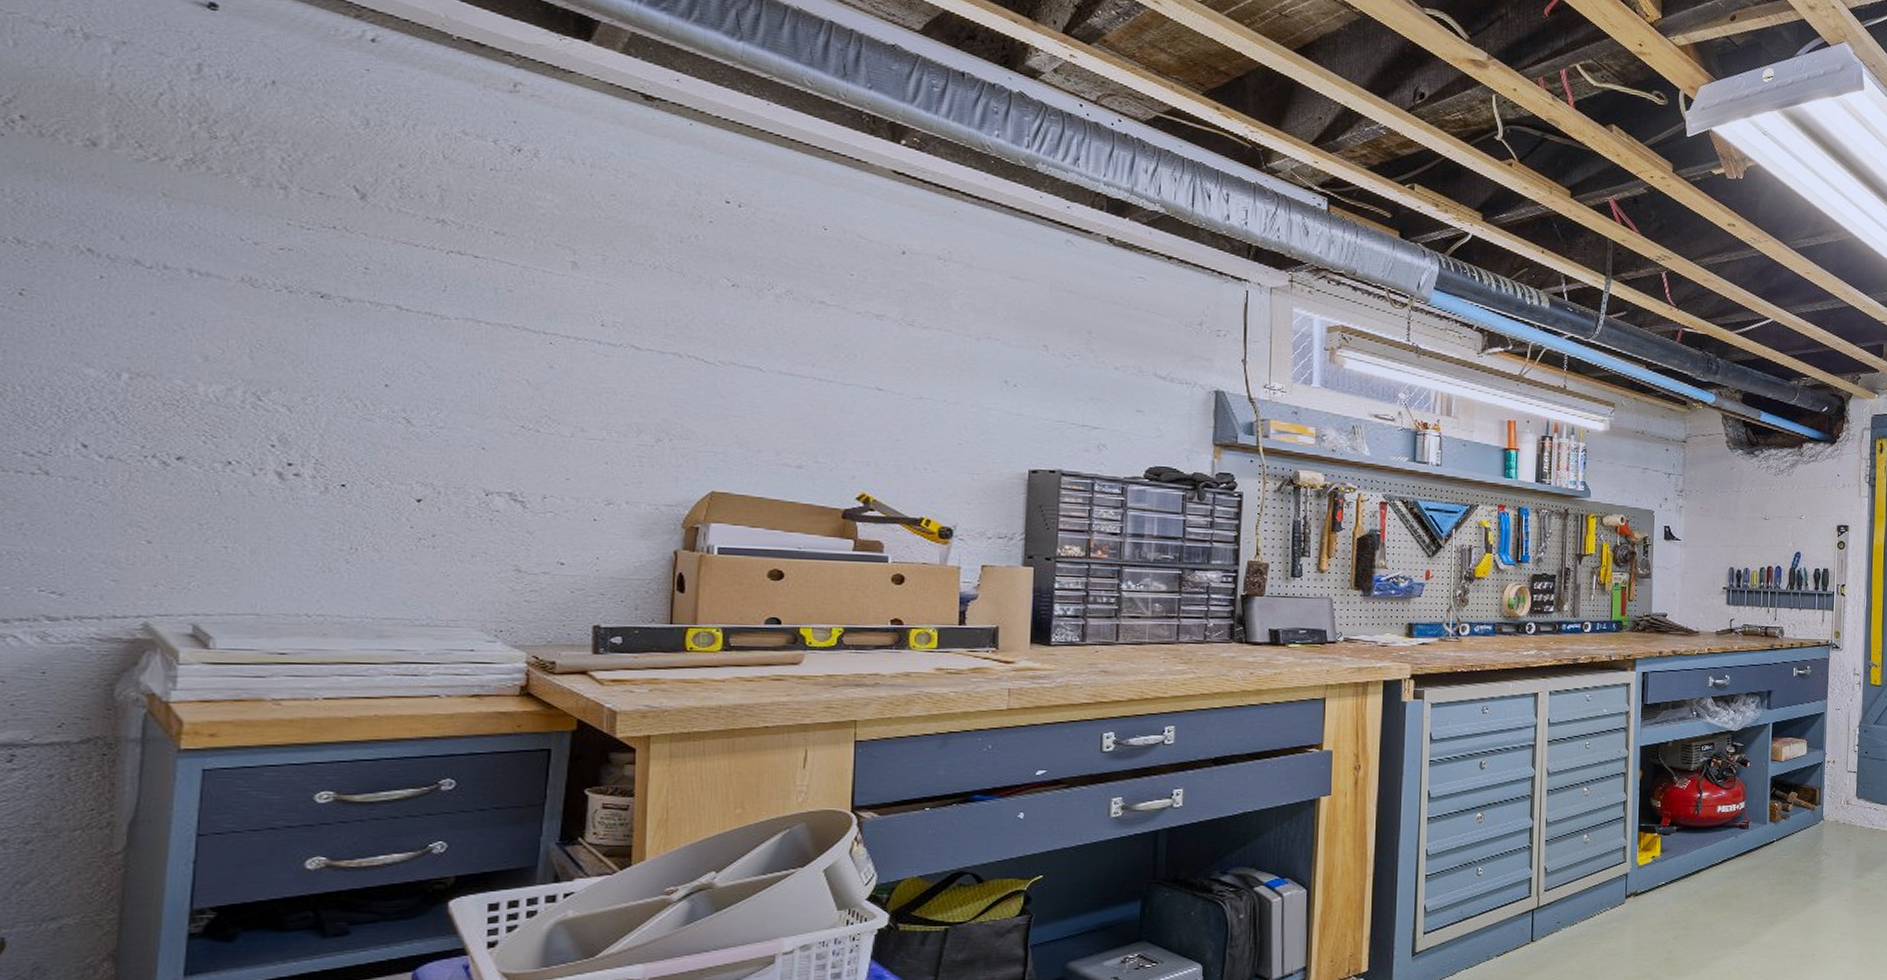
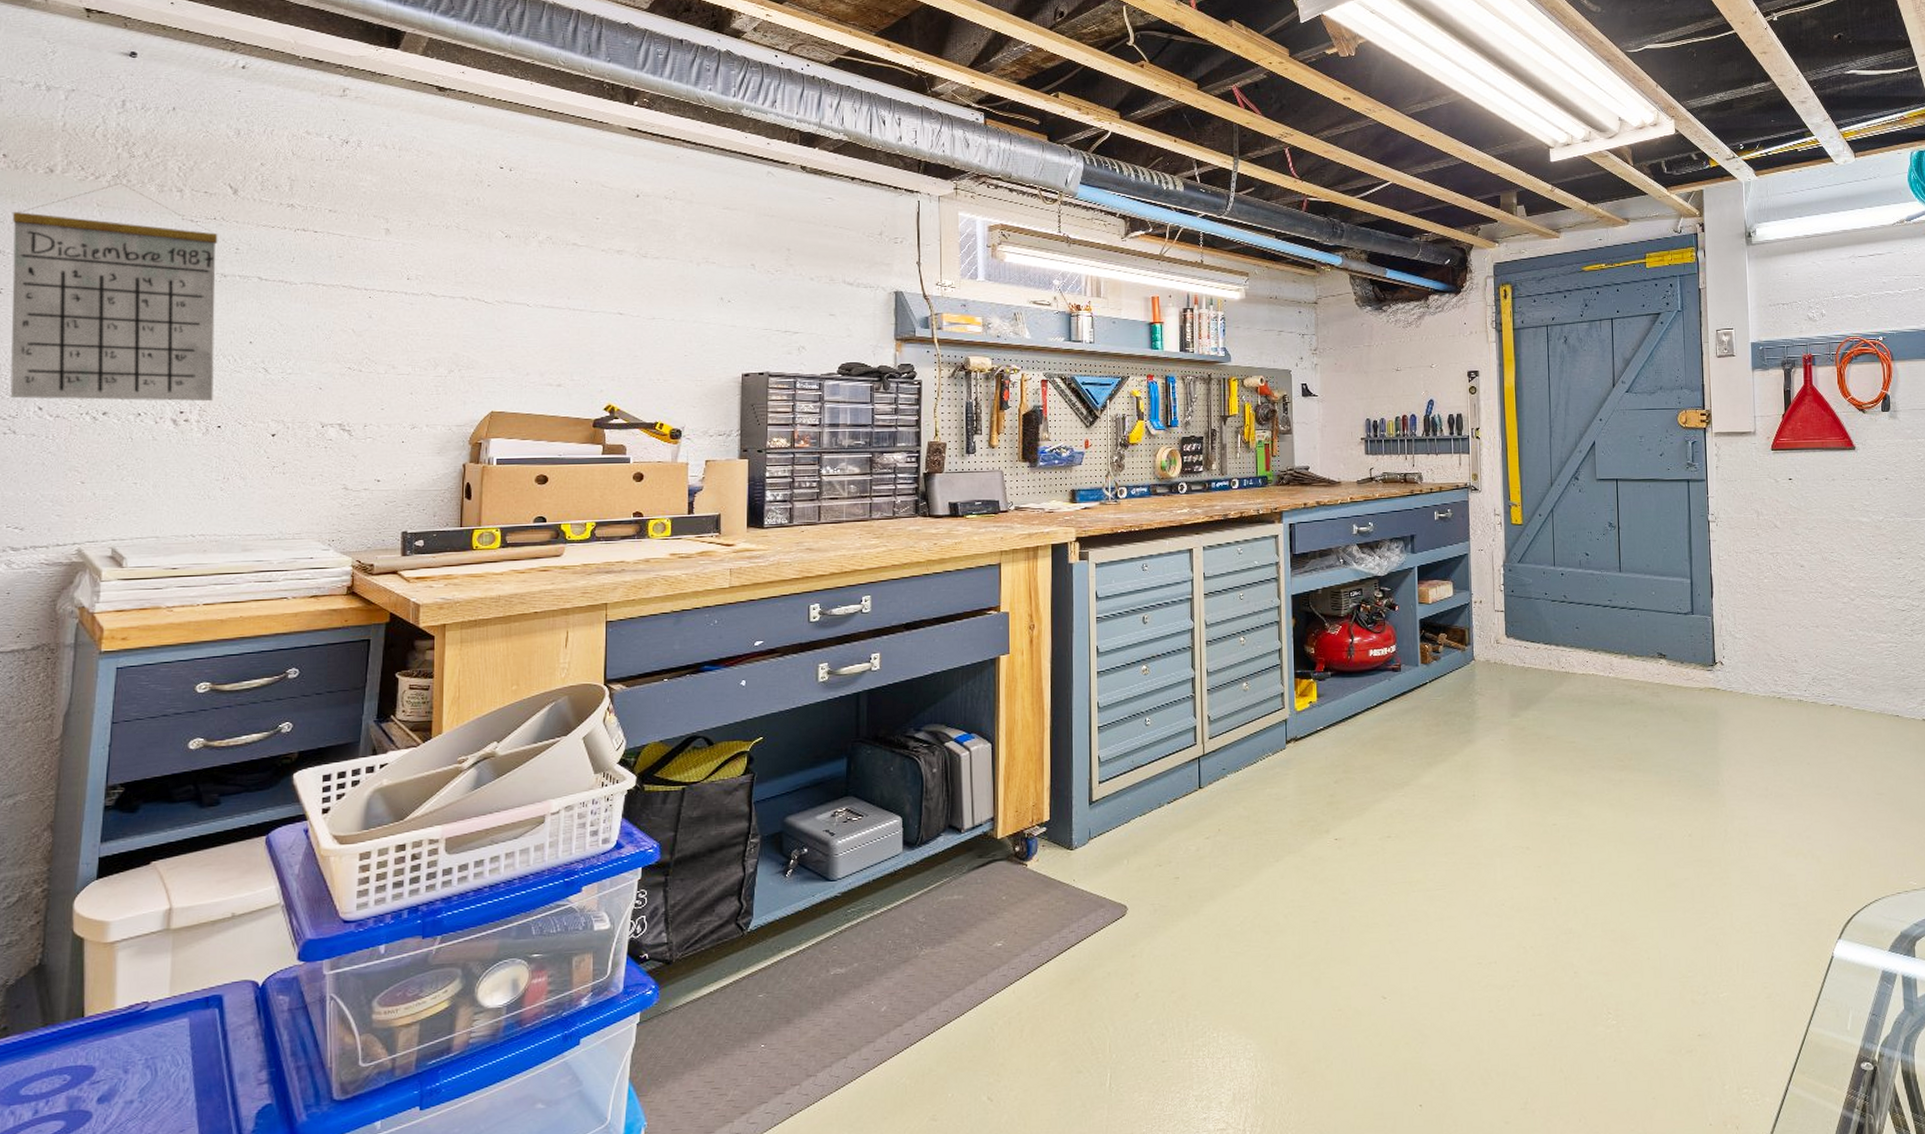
calendar: none [38,169,339,454] -> present [10,183,218,402]

